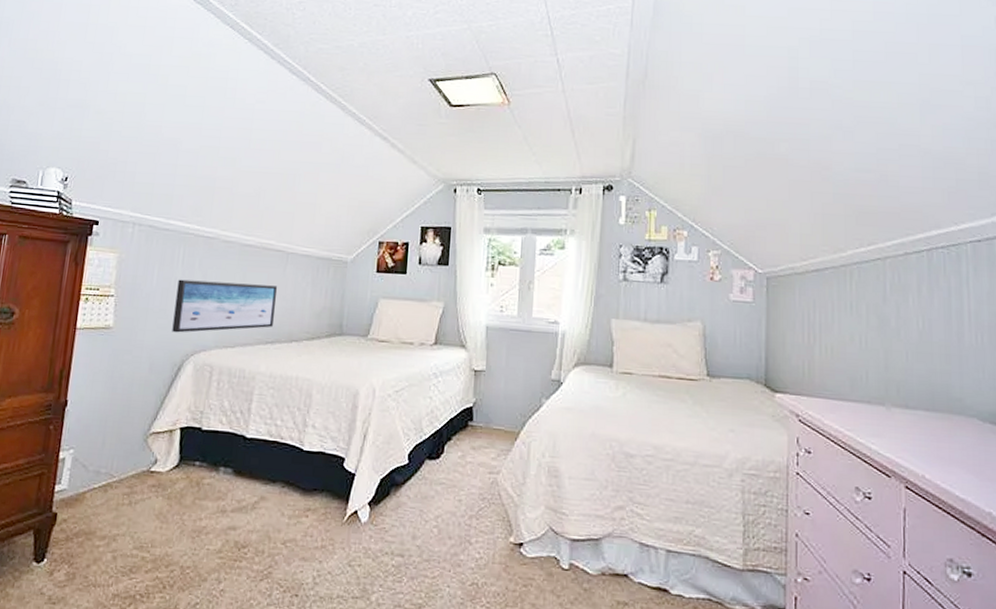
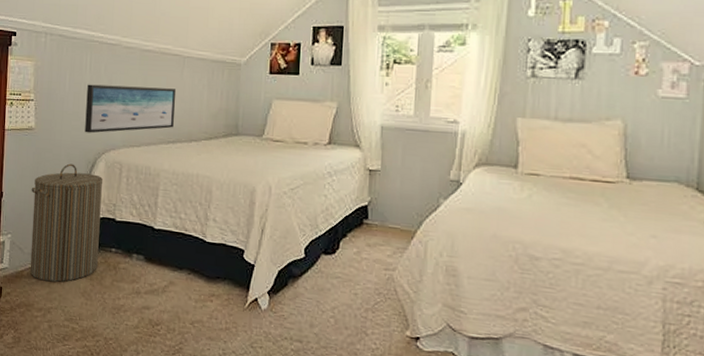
laundry hamper: none [94,366,191,504] -> present [30,163,104,282]

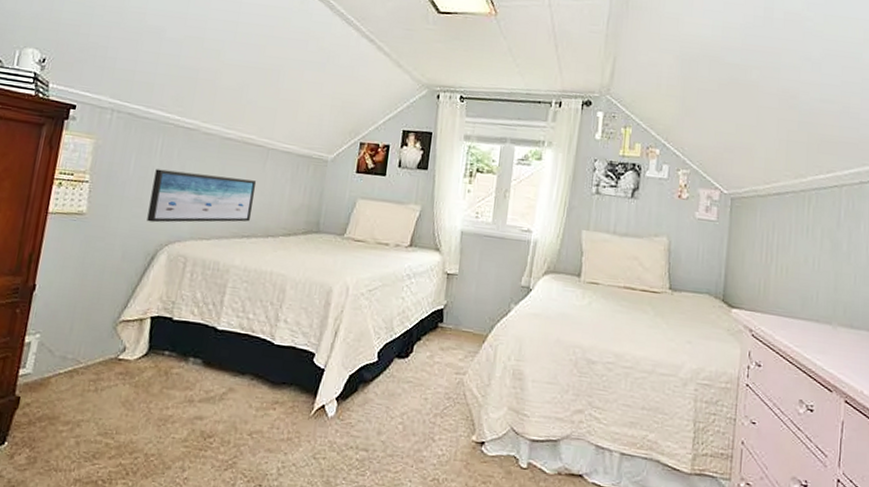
laundry hamper: present [30,163,104,282] -> none [59,254,164,390]

